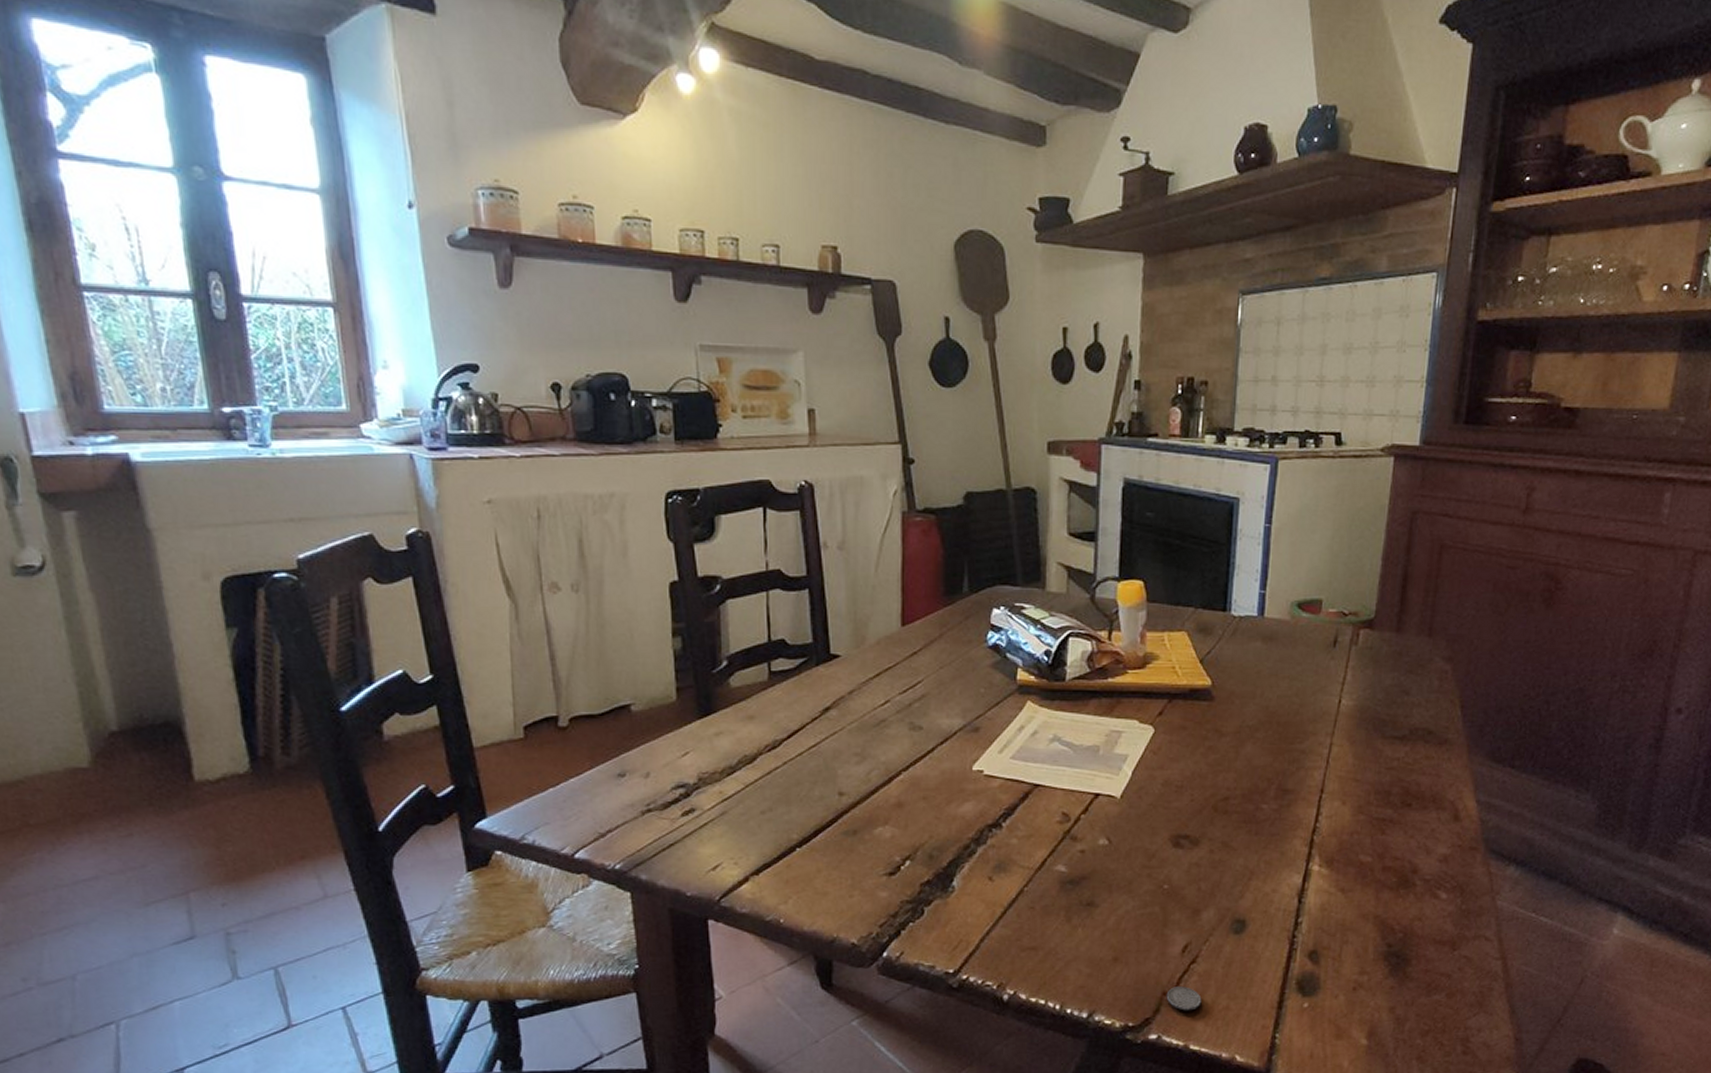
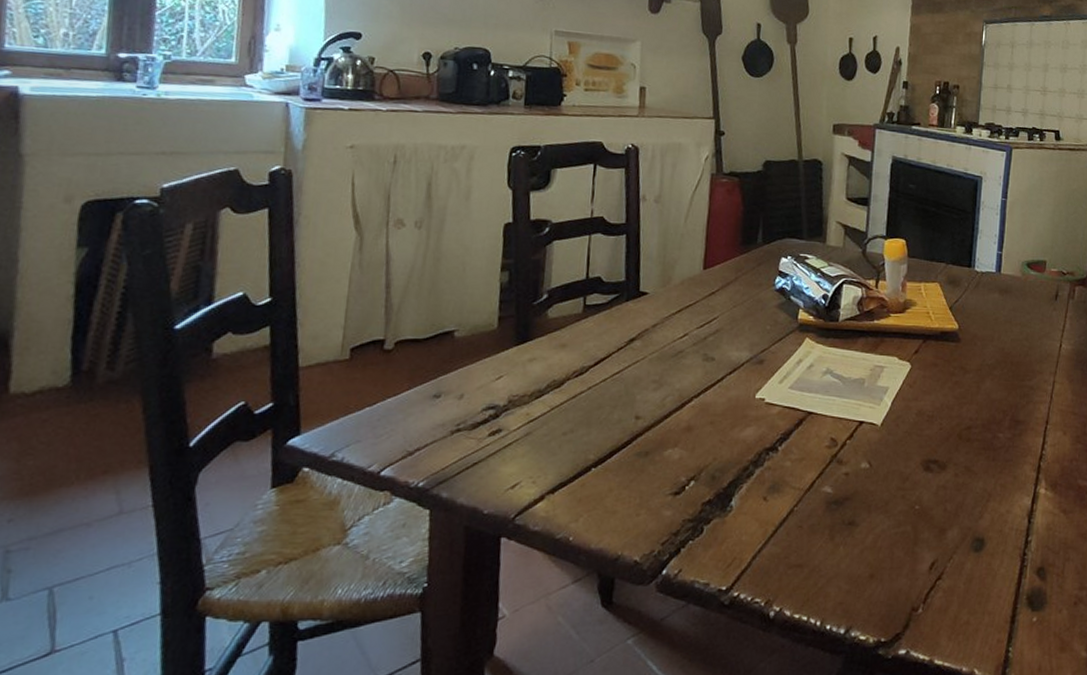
coin: present [1166,986,1202,1011] -> none [915,602,946,626]

